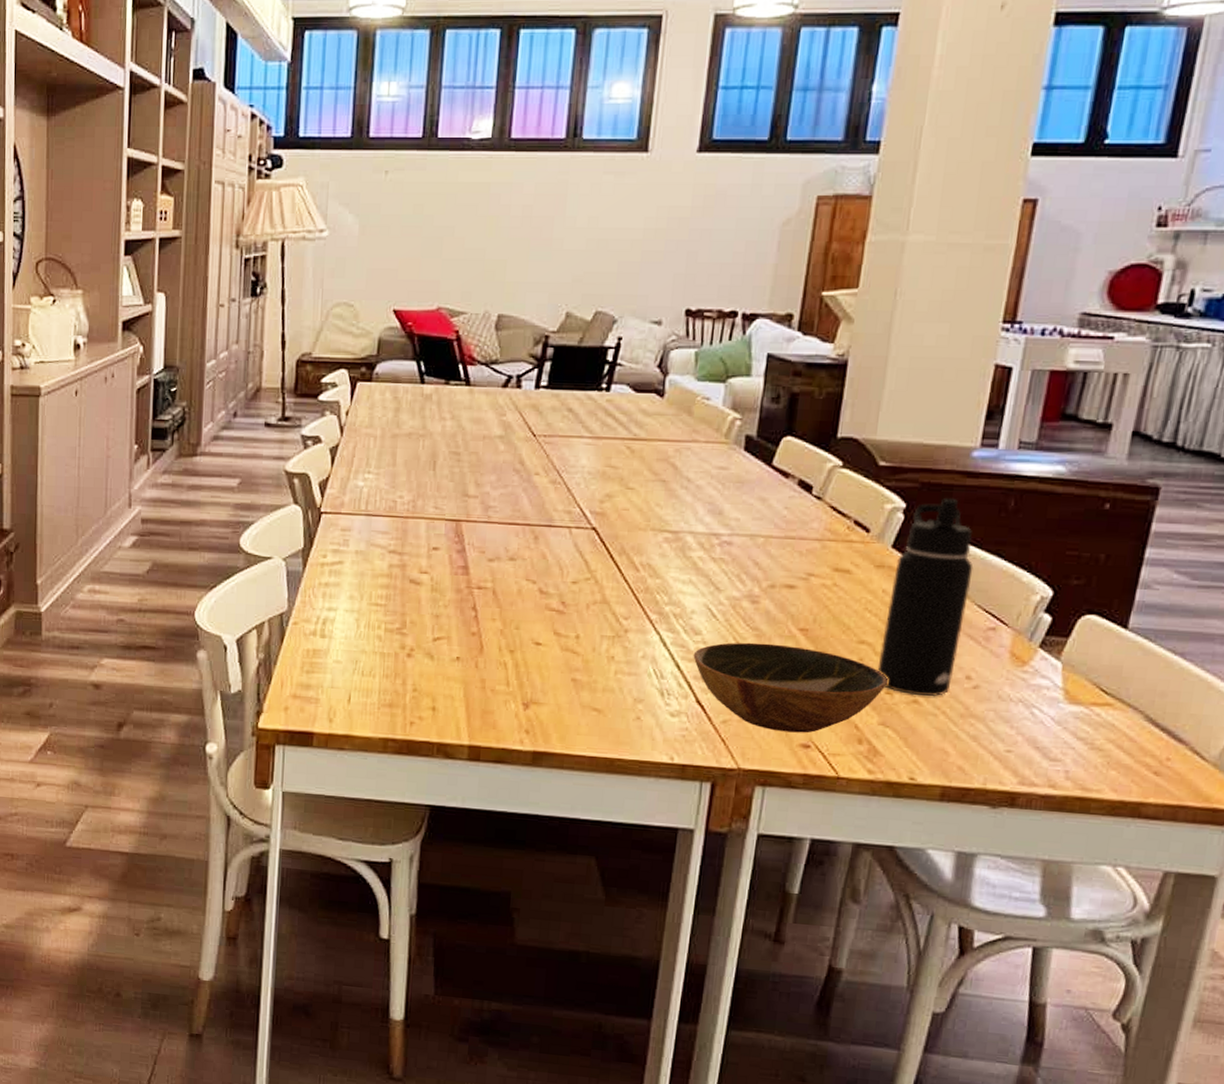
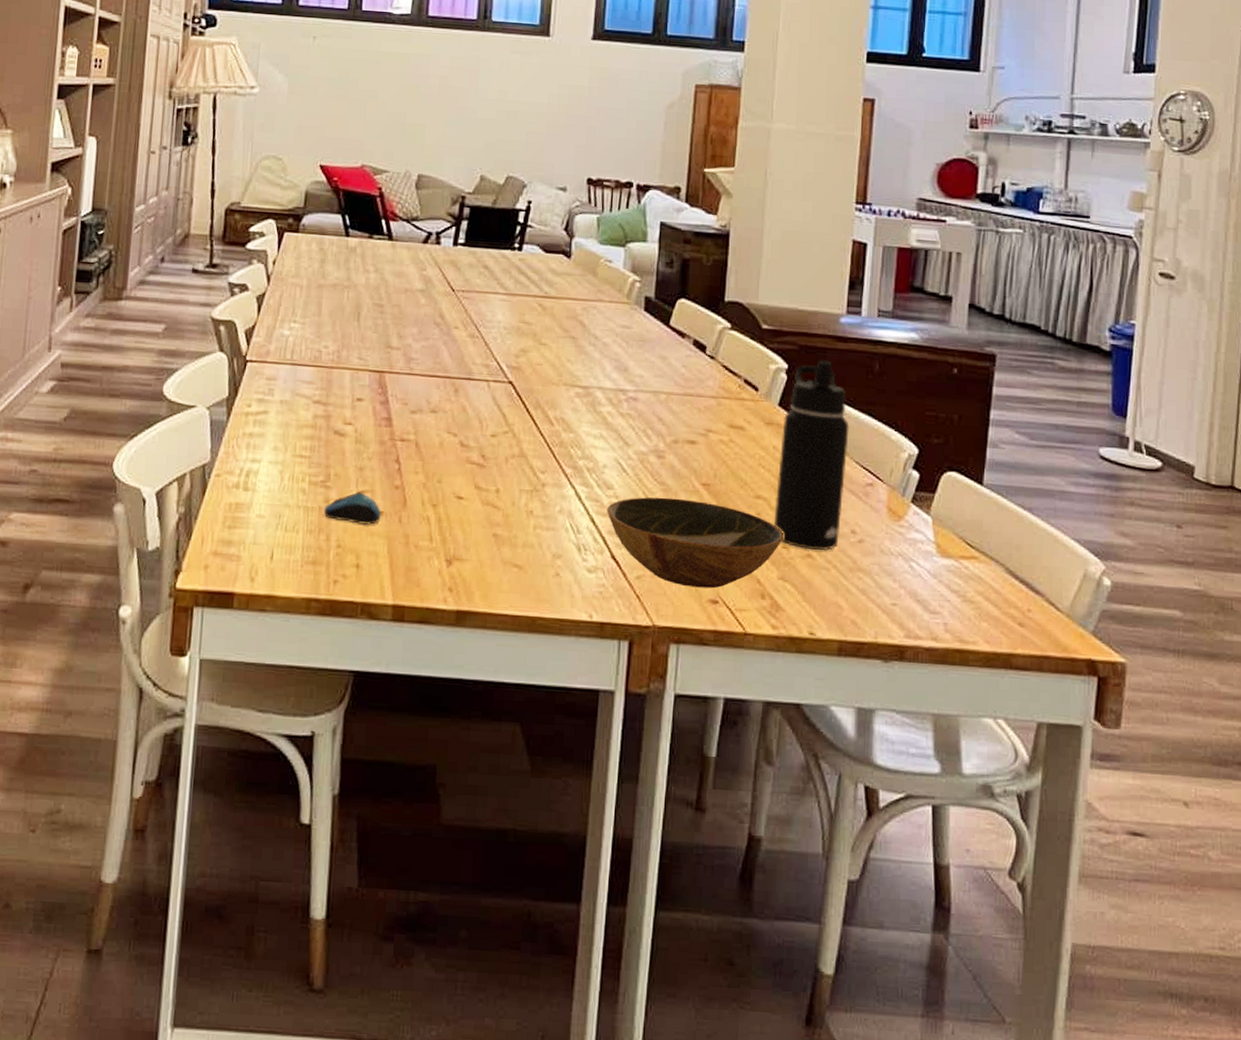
computer mouse: none [399,638,458,670] -> present [323,491,381,525]

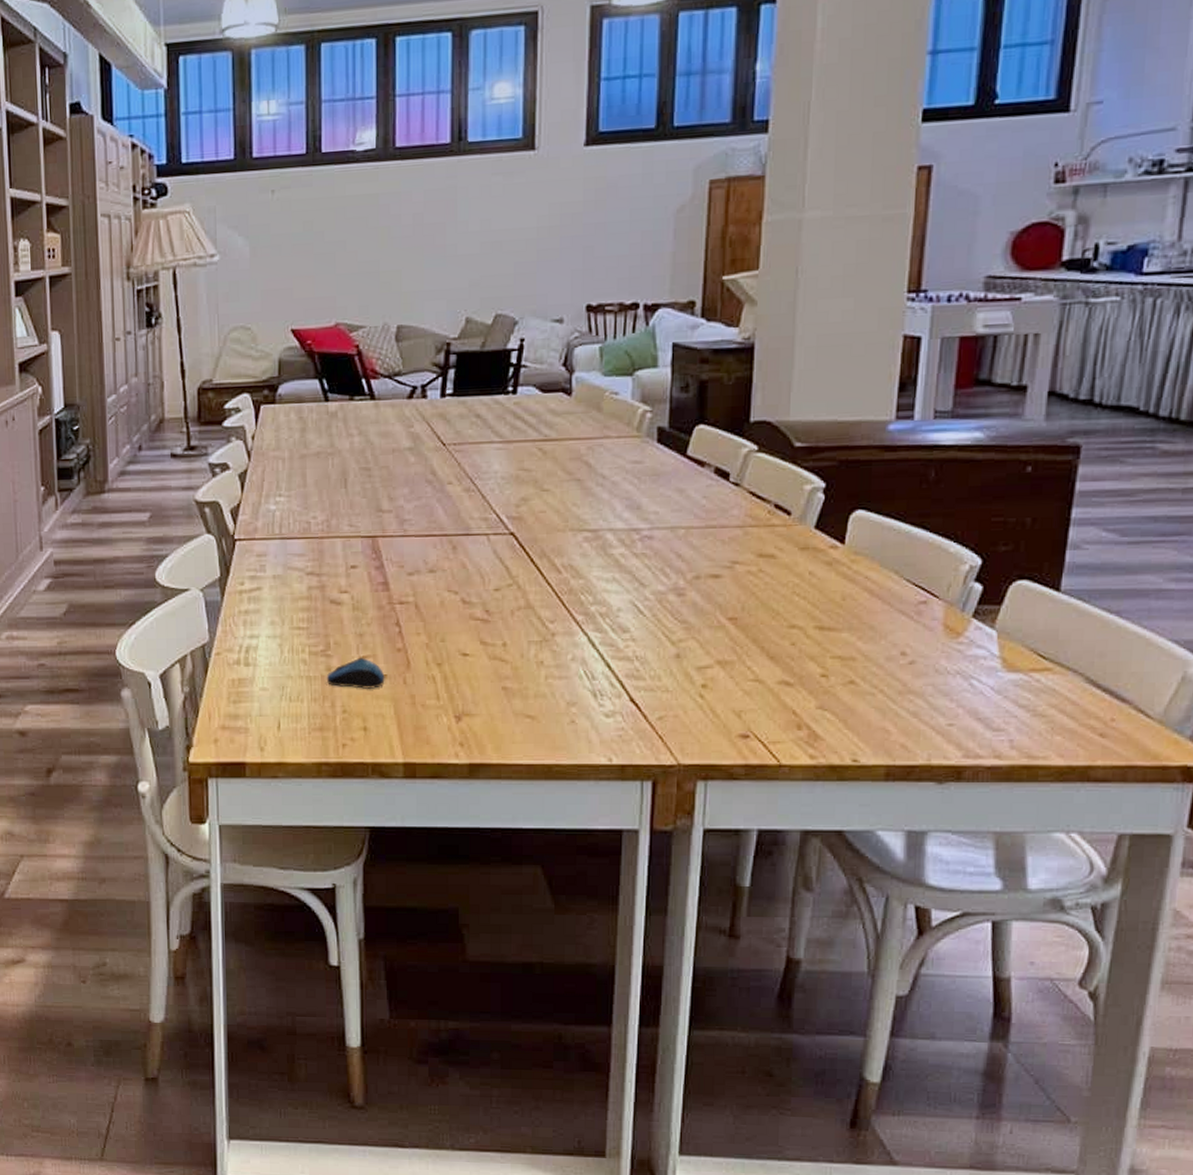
bowl: present [606,497,783,589] -> none [623,635,822,724]
water bottle: present [773,359,849,551] -> none [810,473,899,677]

